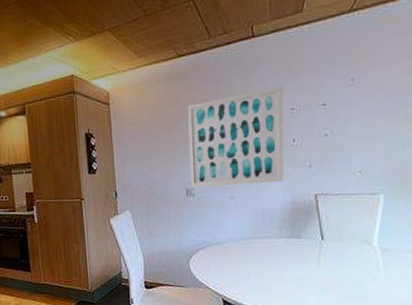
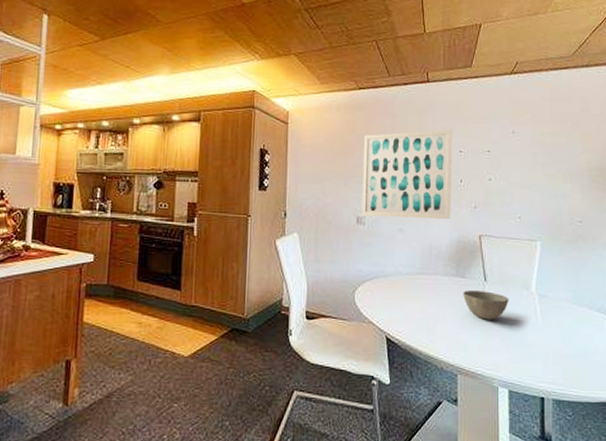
bowl: none [299,249,349,277] -> present [463,290,509,320]

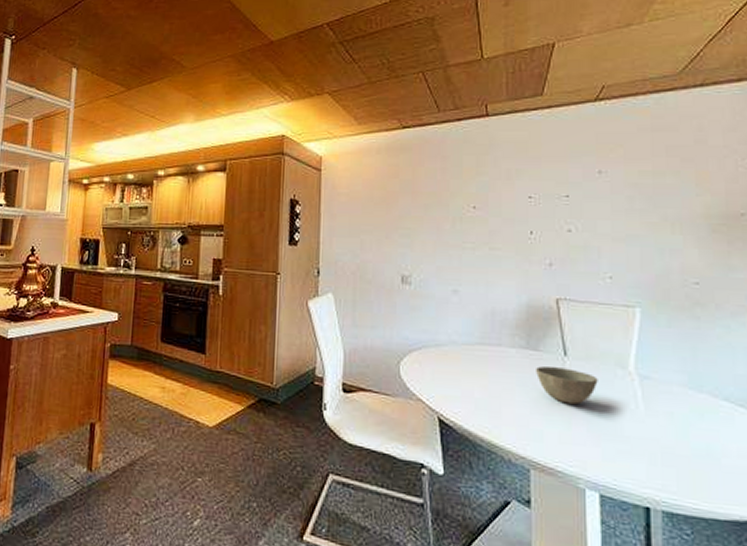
wall art: present [361,129,452,220] -> none [407,171,519,280]

